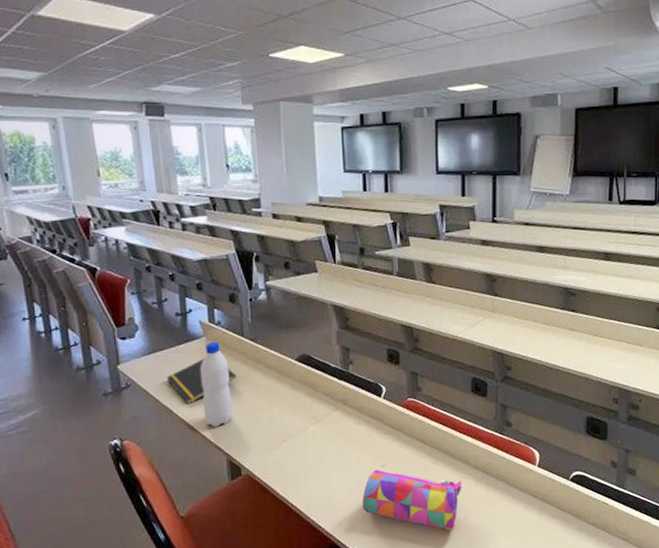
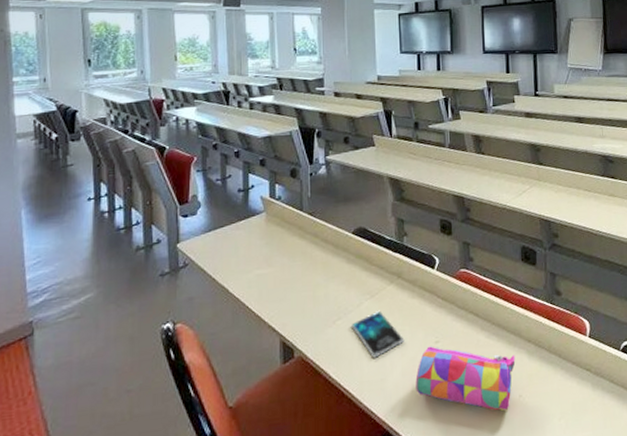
notepad: present [166,358,237,404] -> none [224,234,294,283]
water bottle: present [200,341,232,428] -> none [258,216,288,307]
smartphone: none [298,434,351,479] -> present [352,310,405,358]

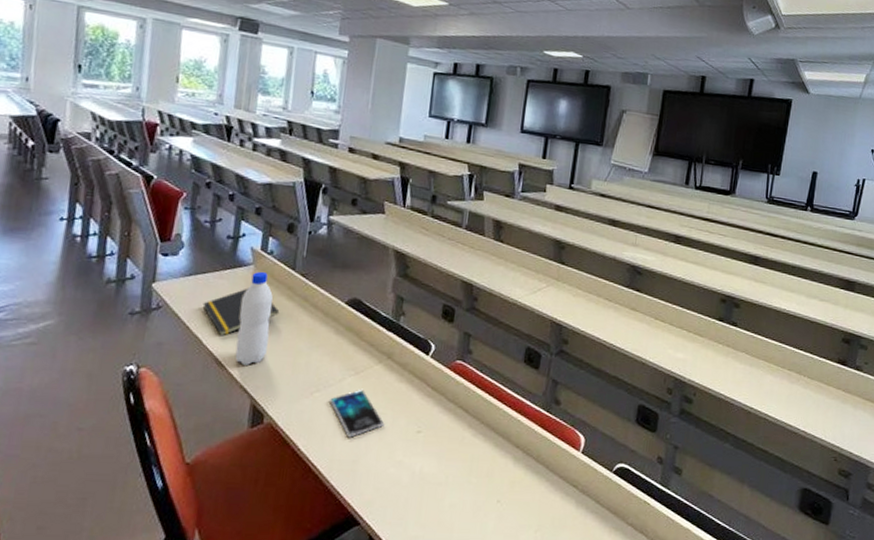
notepad: none [224,234,294,283] -> present [203,287,280,337]
water bottle: none [258,216,288,307] -> present [235,271,273,367]
pencil case: present [415,346,516,412] -> none [388,435,500,514]

